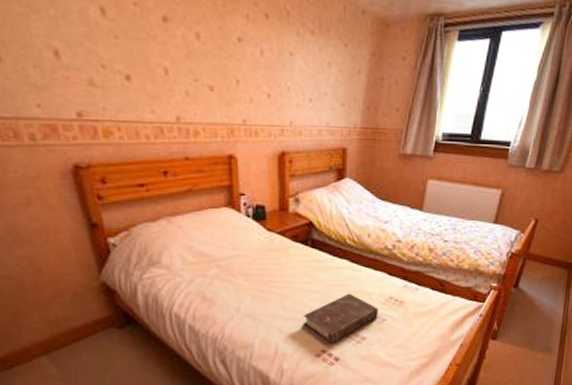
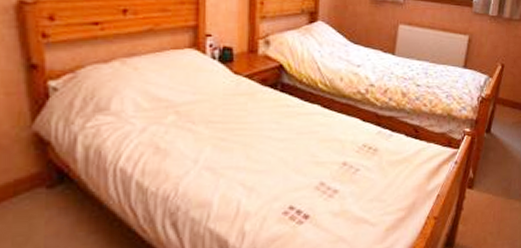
book: present [303,293,378,344] -> none [269,141,351,199]

